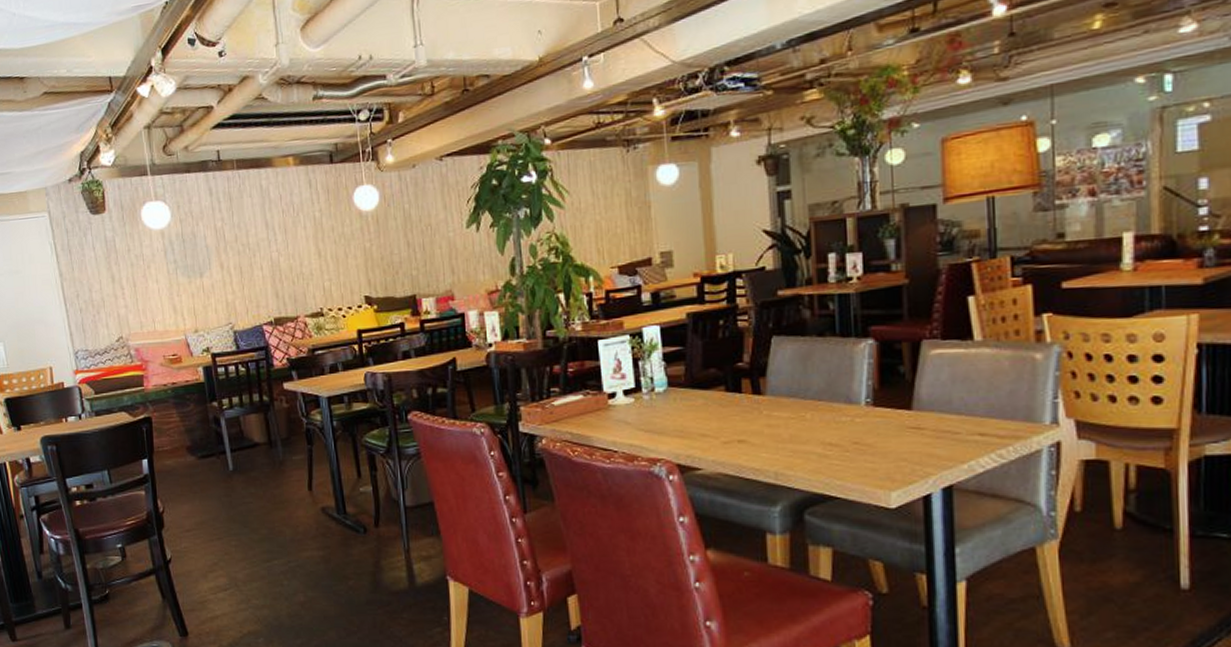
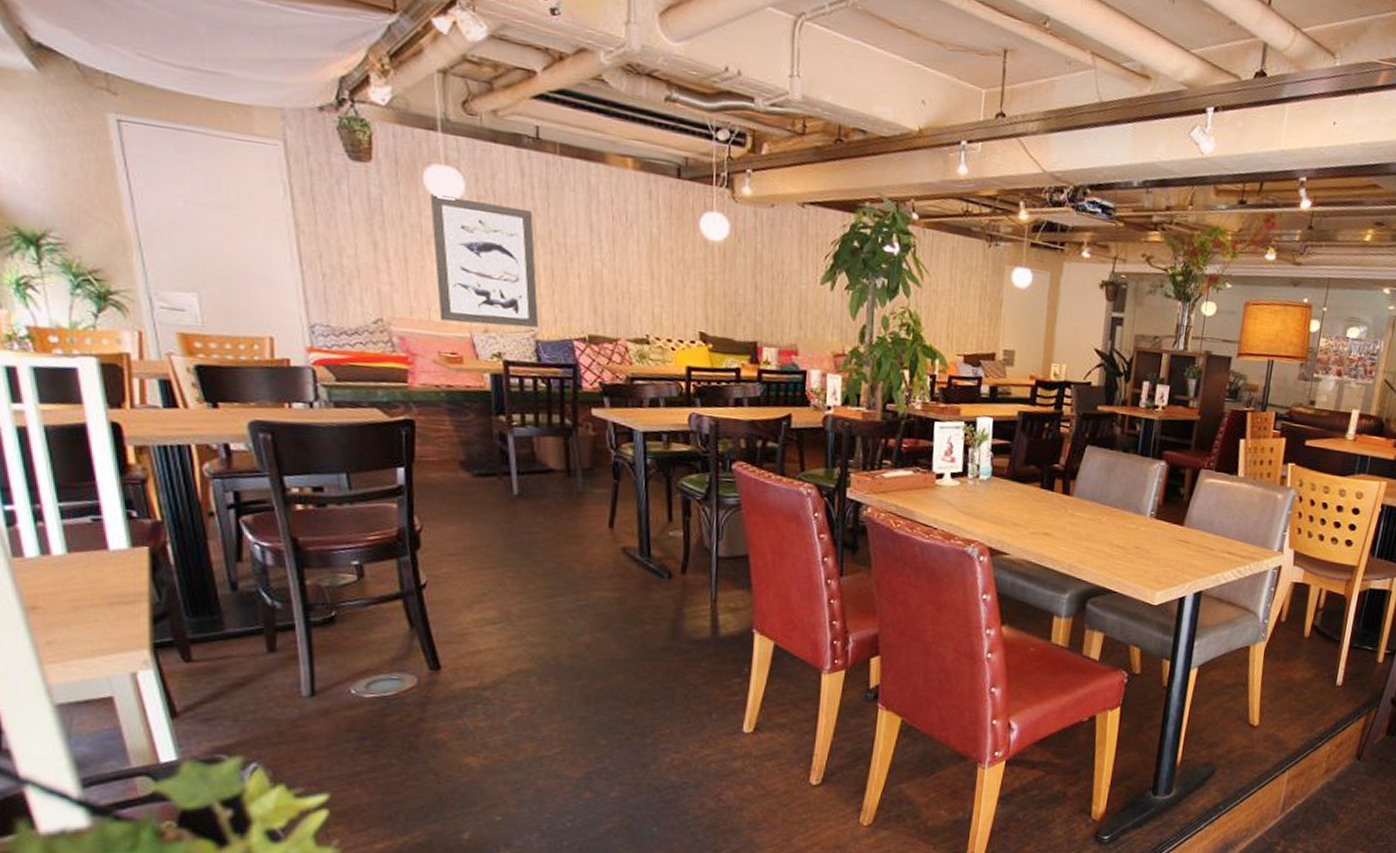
wall art: none [147,221,235,329] -> present [430,194,539,328]

